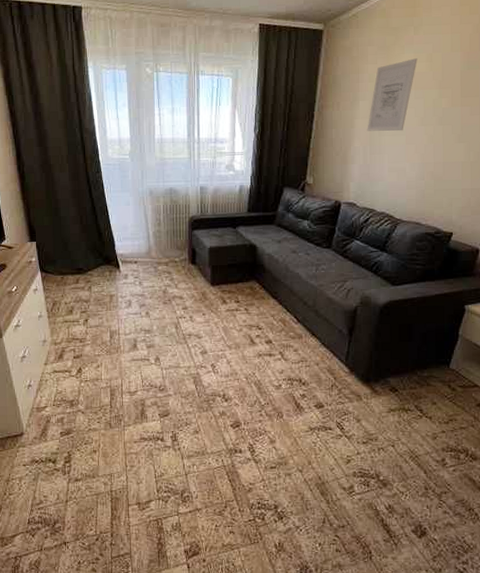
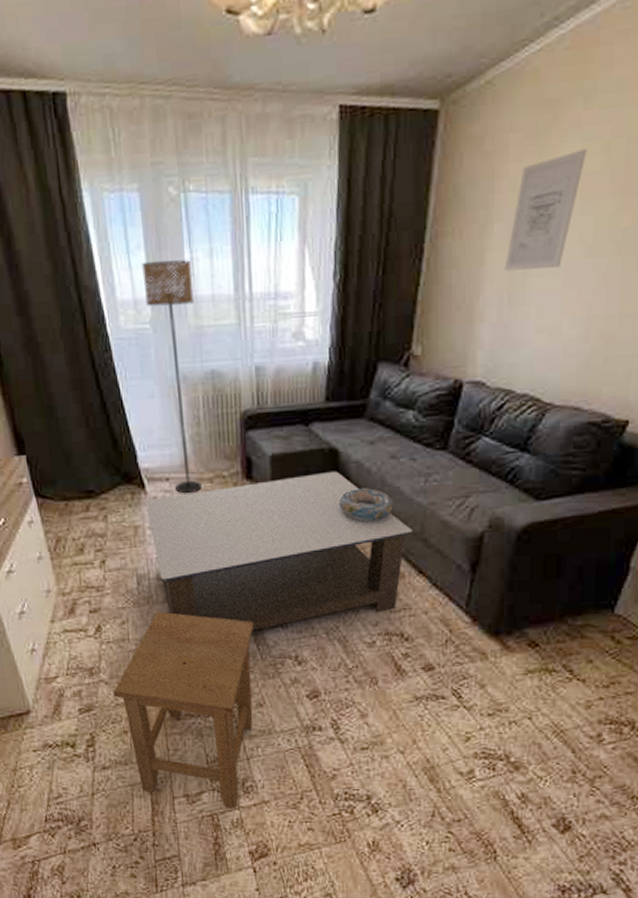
stool: none [87,358,194,515] -> present [113,611,254,809]
coffee table: none [119,260,307,375] -> present [145,471,412,631]
floor lamp: none [126,114,160,273] -> present [142,259,202,494]
decorative bowl: none [256,273,295,296] -> present [338,488,394,521]

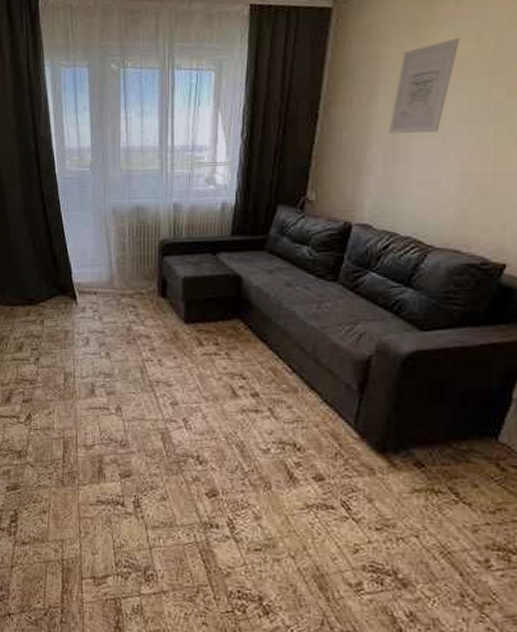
stool: present [113,611,254,809] -> none [36,405,162,595]
floor lamp: present [142,259,202,494] -> none [86,118,126,306]
coffee table: present [145,471,412,631] -> none [75,294,305,430]
decorative bowl: present [338,488,394,521] -> none [240,310,290,339]

